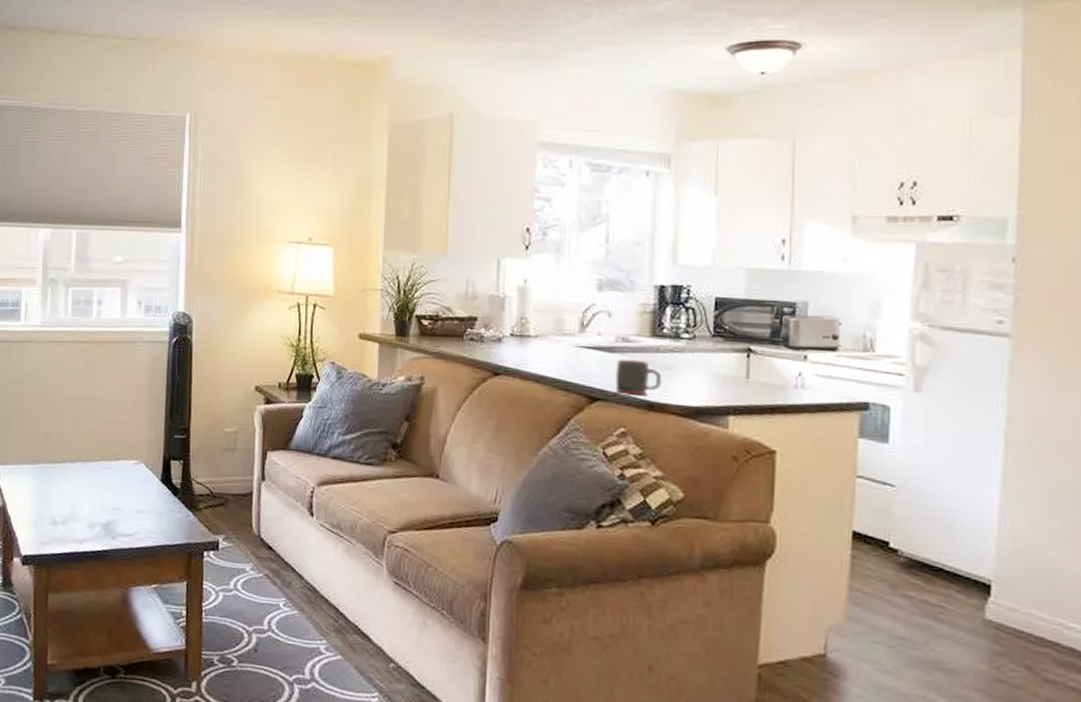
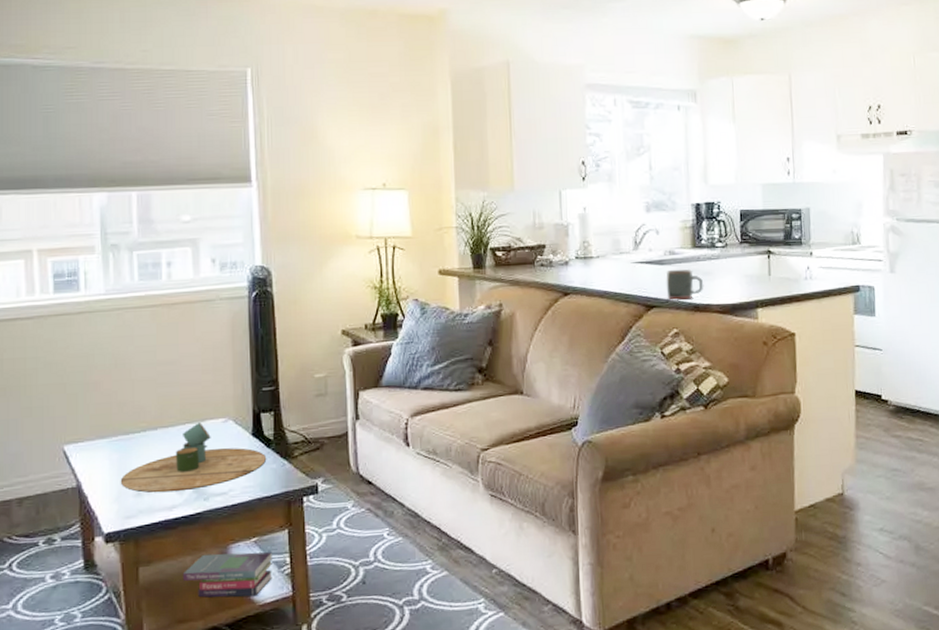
decorative tray: none [39,461,172,526] -> present [120,423,266,492]
books: none [86,592,170,644] -> present [182,552,272,598]
toaster: present [782,314,841,351] -> none [792,217,835,249]

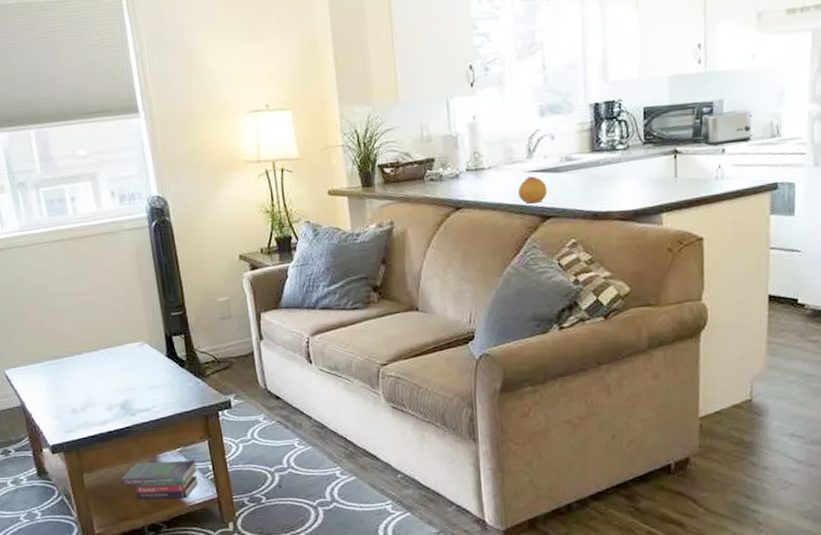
decorative tray: present [120,423,266,492] -> none [57,347,182,410]
fruit: none [624,267,652,293] -> present [517,176,548,204]
mug: present [665,268,704,300] -> none [562,174,604,209]
toaster: none [792,217,835,249] -> present [702,109,752,146]

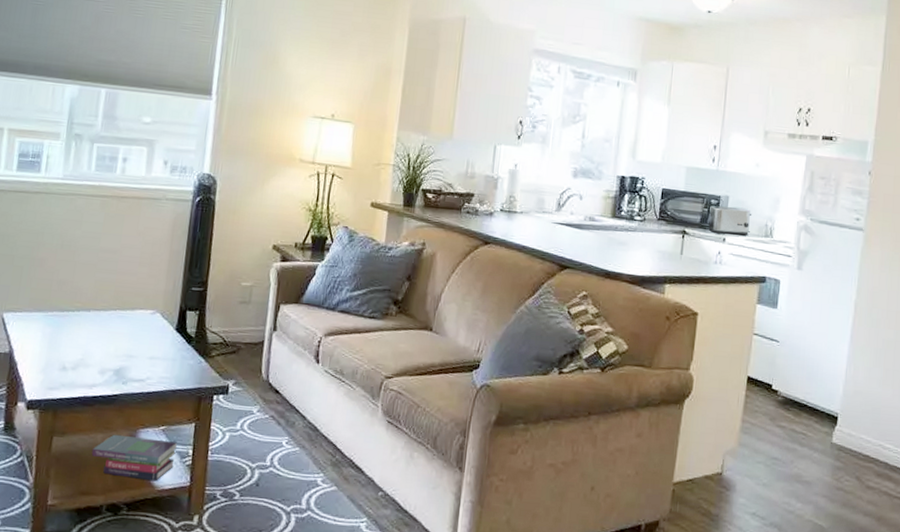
fruit: present [517,176,548,204] -> none [542,227,569,253]

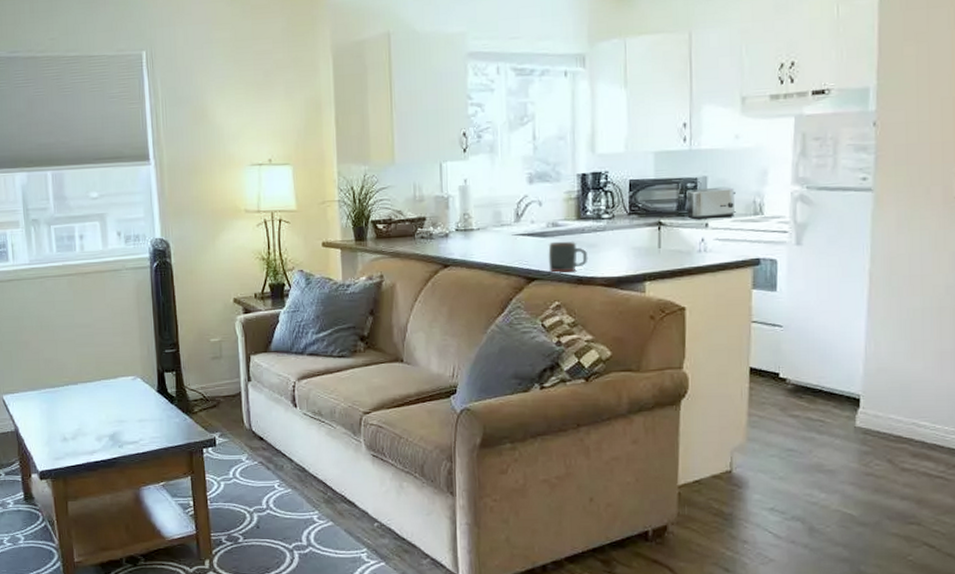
books: present [91,434,177,482] -> none [103,494,179,533]
mug: none [581,234,618,266] -> present [548,241,589,272]

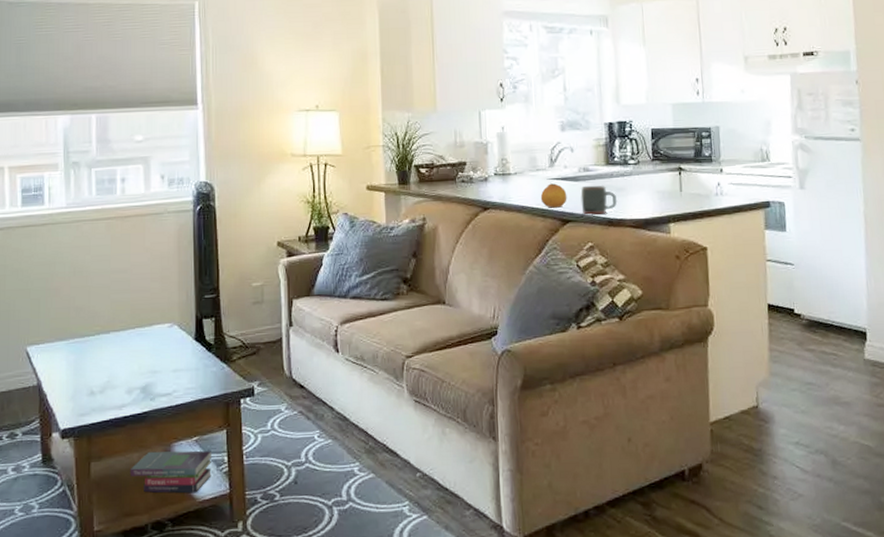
books: none [103,494,179,533] -> present [129,450,211,493]
fruit: none [504,239,534,265] -> present [540,183,567,208]
toaster: present [686,186,735,220] -> none [702,135,745,166]

